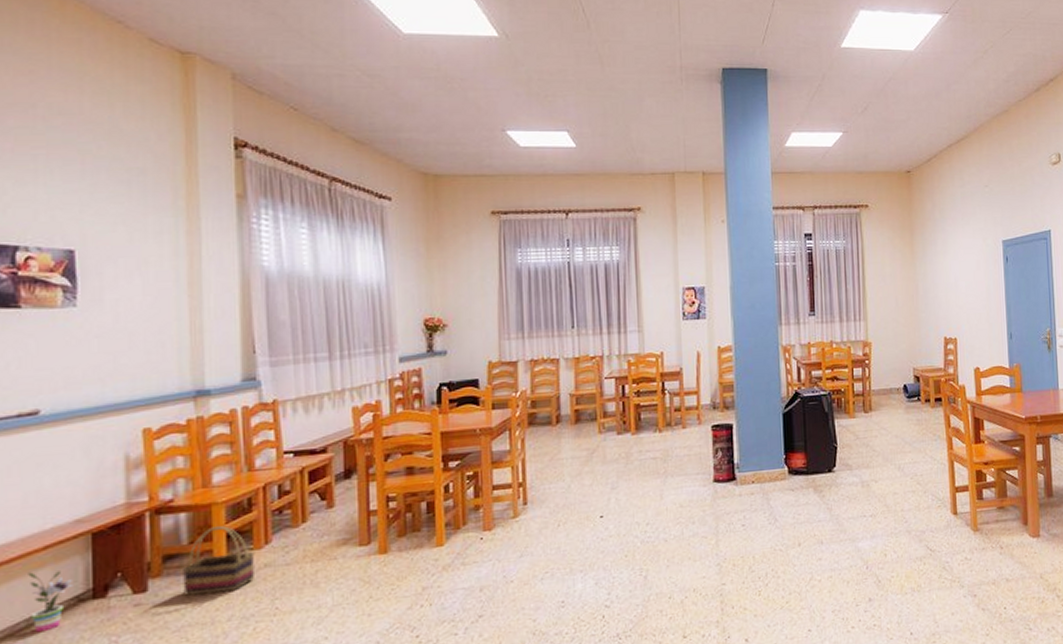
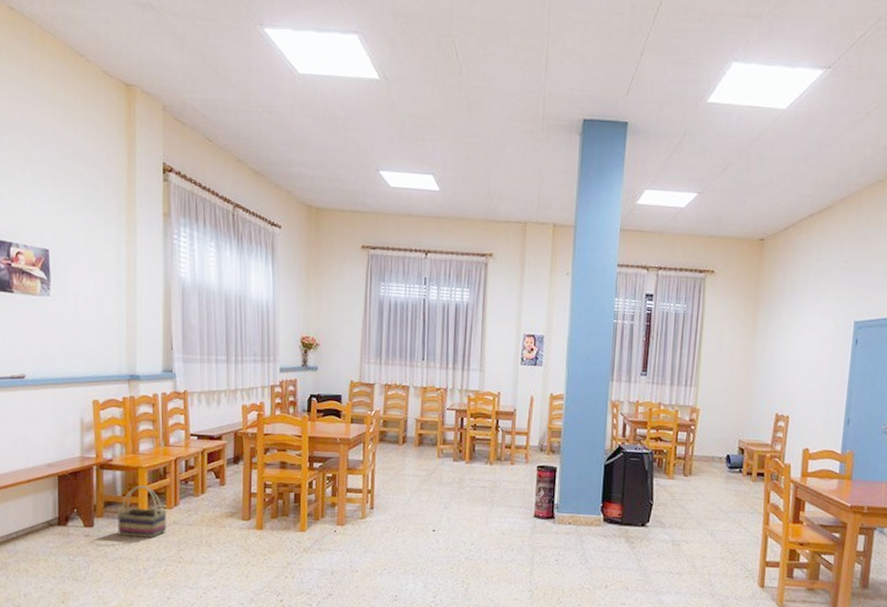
potted plant: present [28,571,73,633] -> none [17,497,45,544]

